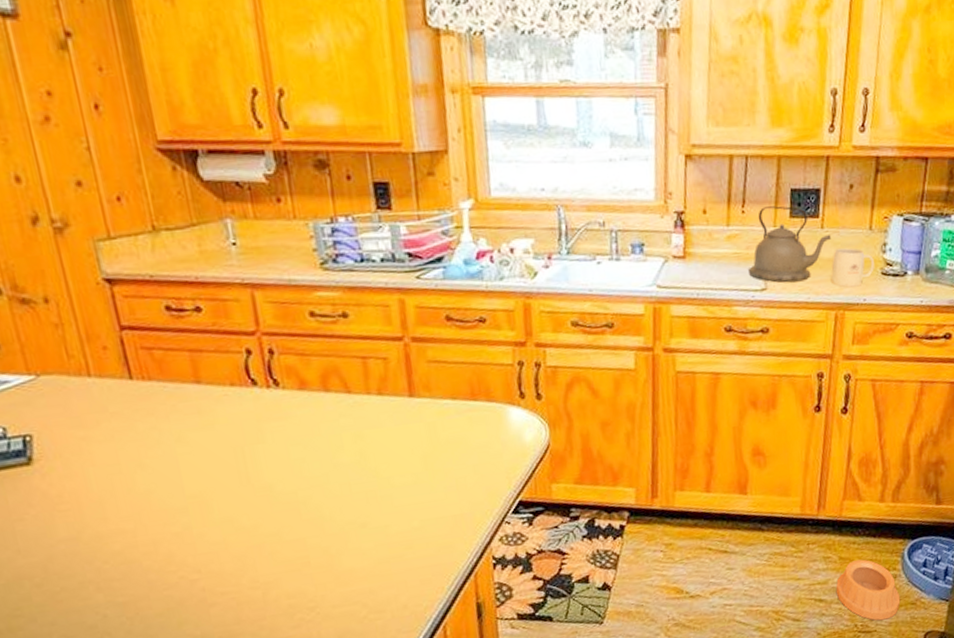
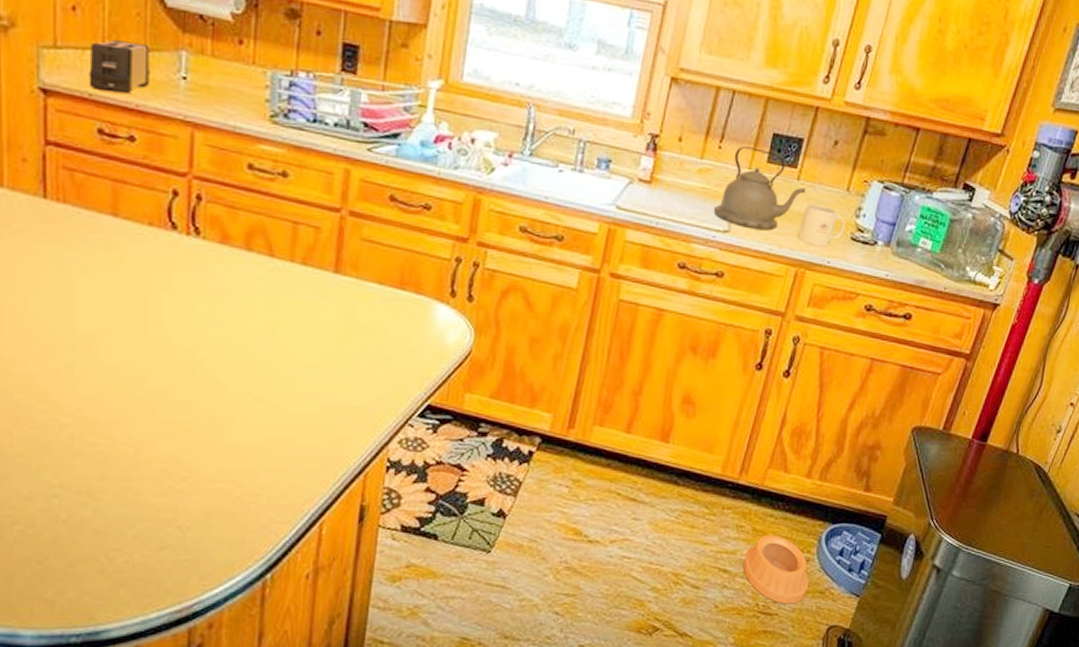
toaster: none [142,219,203,271] -> present [88,40,150,94]

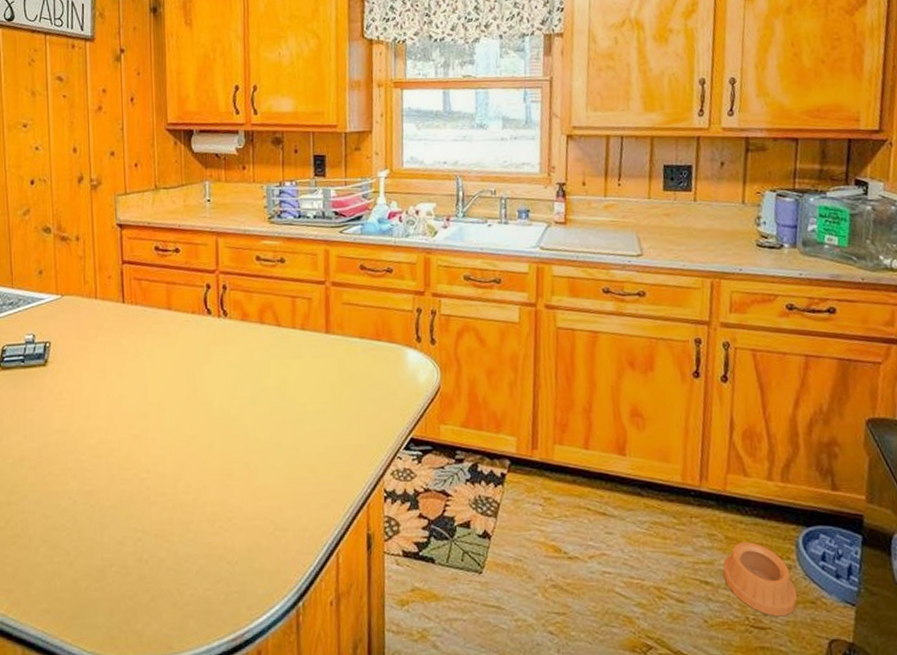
toaster: present [88,40,150,94] -> none [147,181,186,219]
kettle: present [714,146,806,231] -> none [625,180,705,251]
mug: present [798,204,846,247] -> none [705,220,749,258]

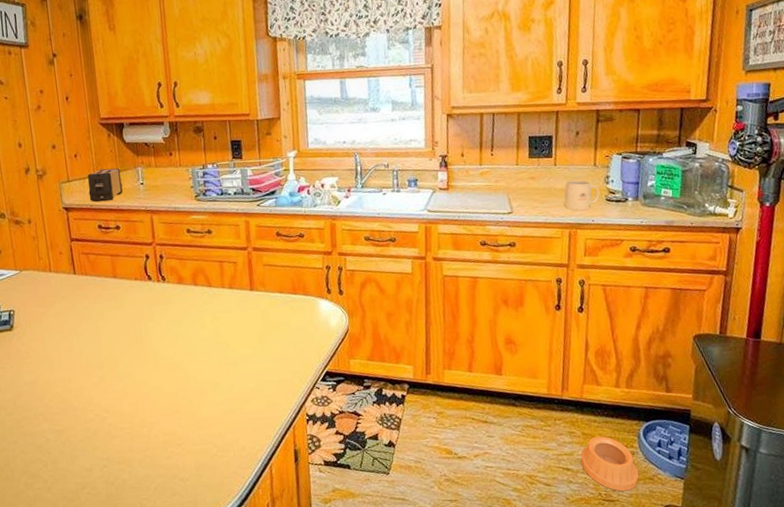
toaster: none [147,181,186,219] -> present [88,168,123,202]
mug: none [705,220,749,258] -> present [564,180,600,212]

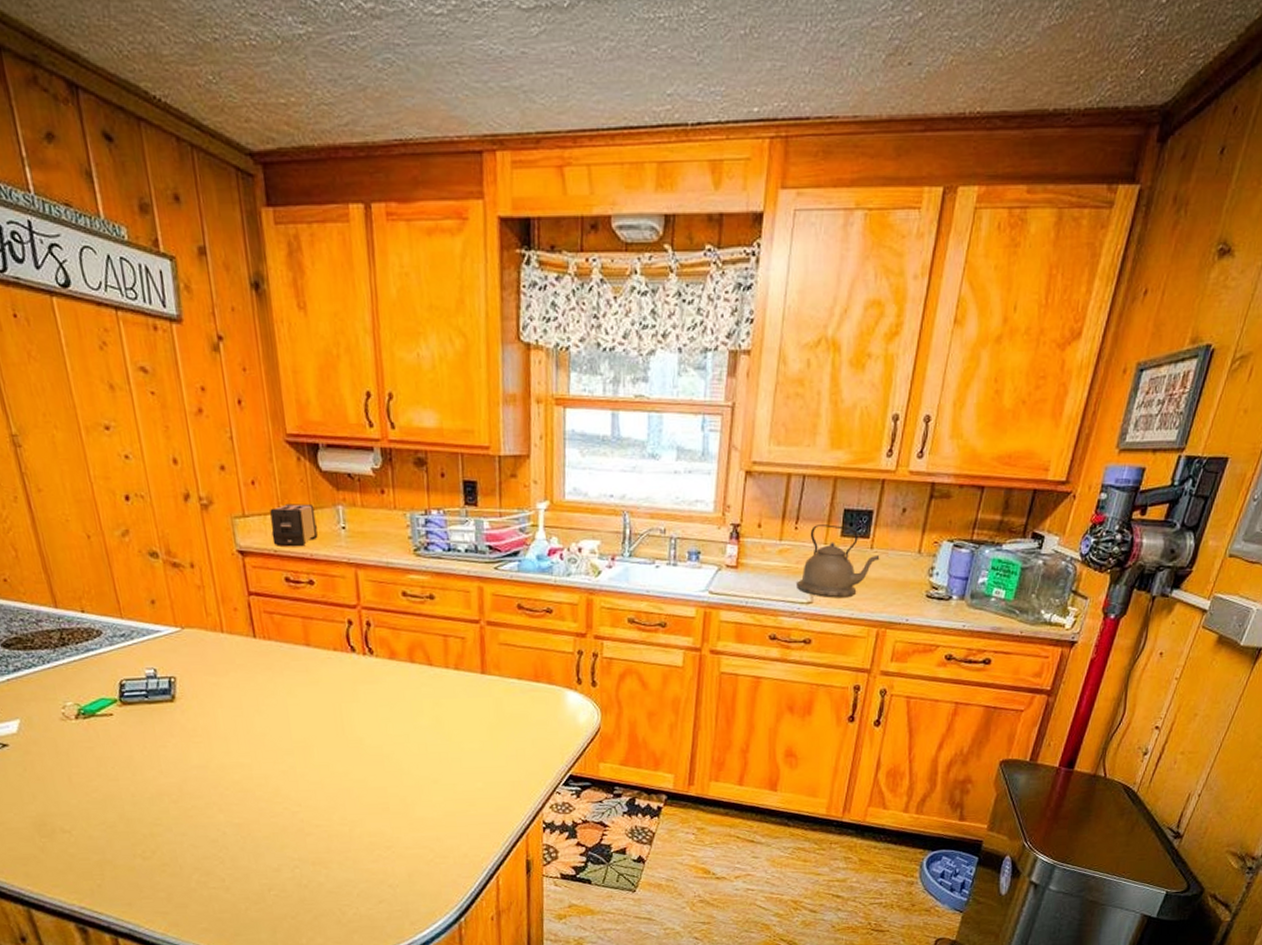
kettle: none [498,149,563,208] -> present [797,524,880,599]
mug: present [564,180,600,212] -> none [876,569,920,607]
pet bowl: present [581,436,639,492] -> none [853,863,915,922]

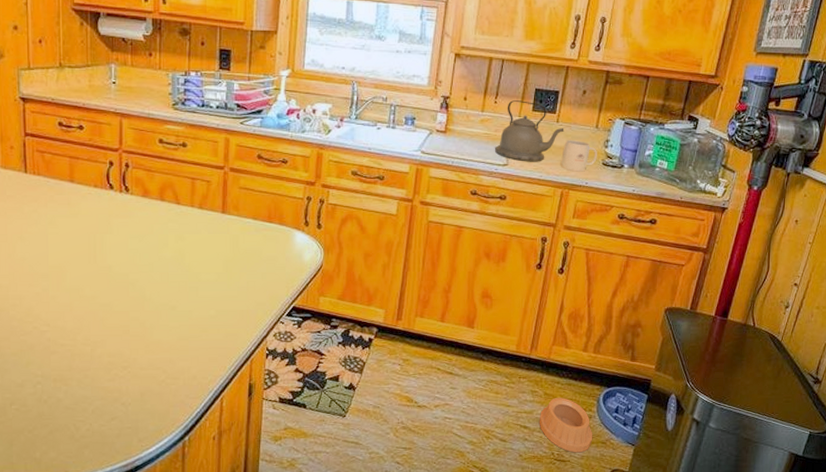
toaster: present [270,503,318,547] -> none [51,61,91,97]
pet bowl: none [853,863,915,922] -> present [539,398,593,453]
mug: none [876,569,920,607] -> present [561,140,597,172]

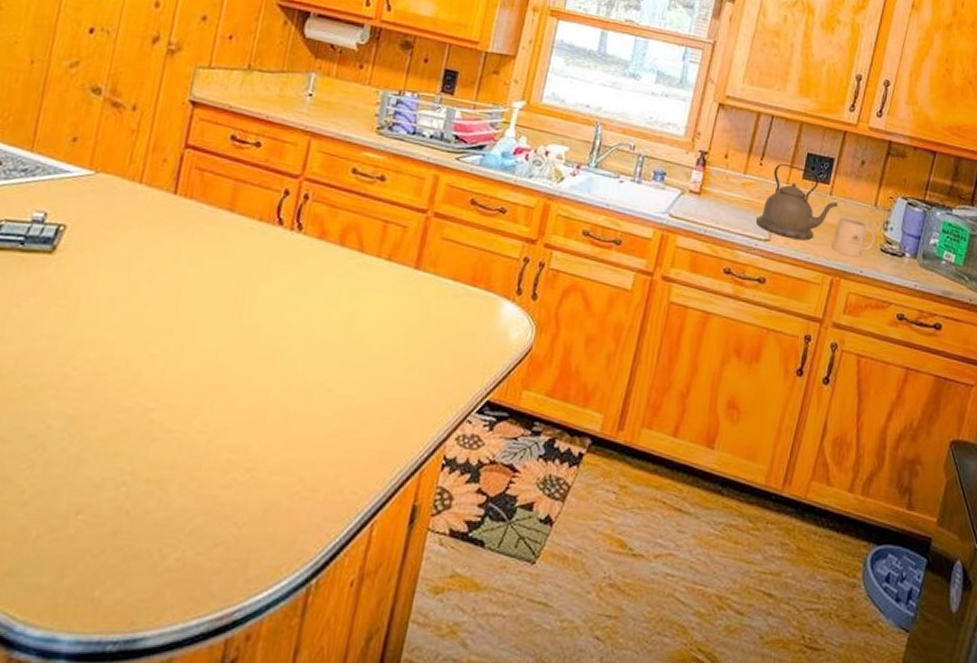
pet bowl: present [539,398,593,453] -> none [787,555,857,638]

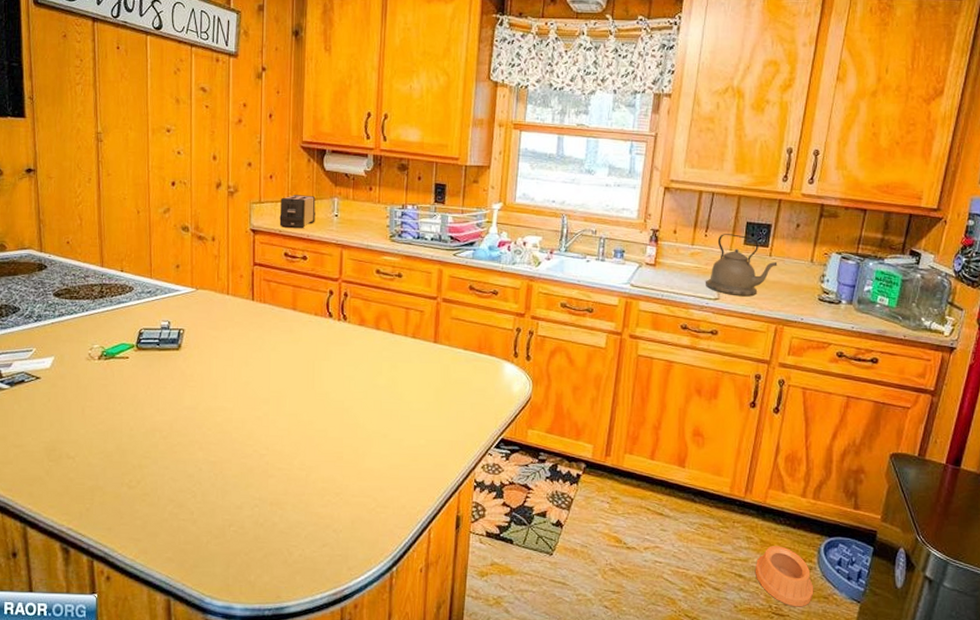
toaster: none [230,63,287,107] -> present [279,195,316,229]
pet bowl: none [787,555,857,638] -> present [755,546,814,607]
mug: present [832,217,875,258] -> none [775,274,813,307]

